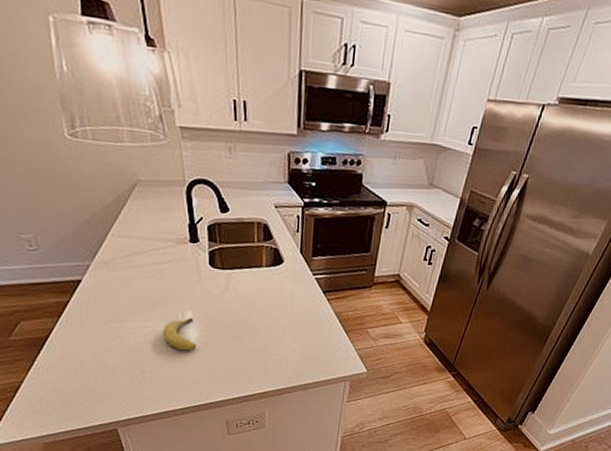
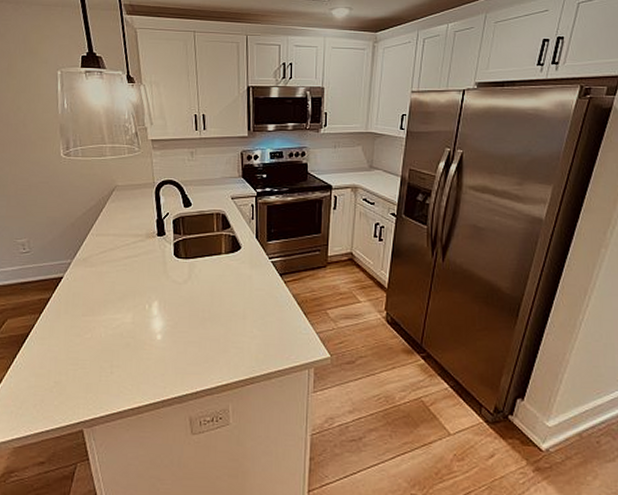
fruit: present [162,317,197,351] -> none [130,307,162,342]

